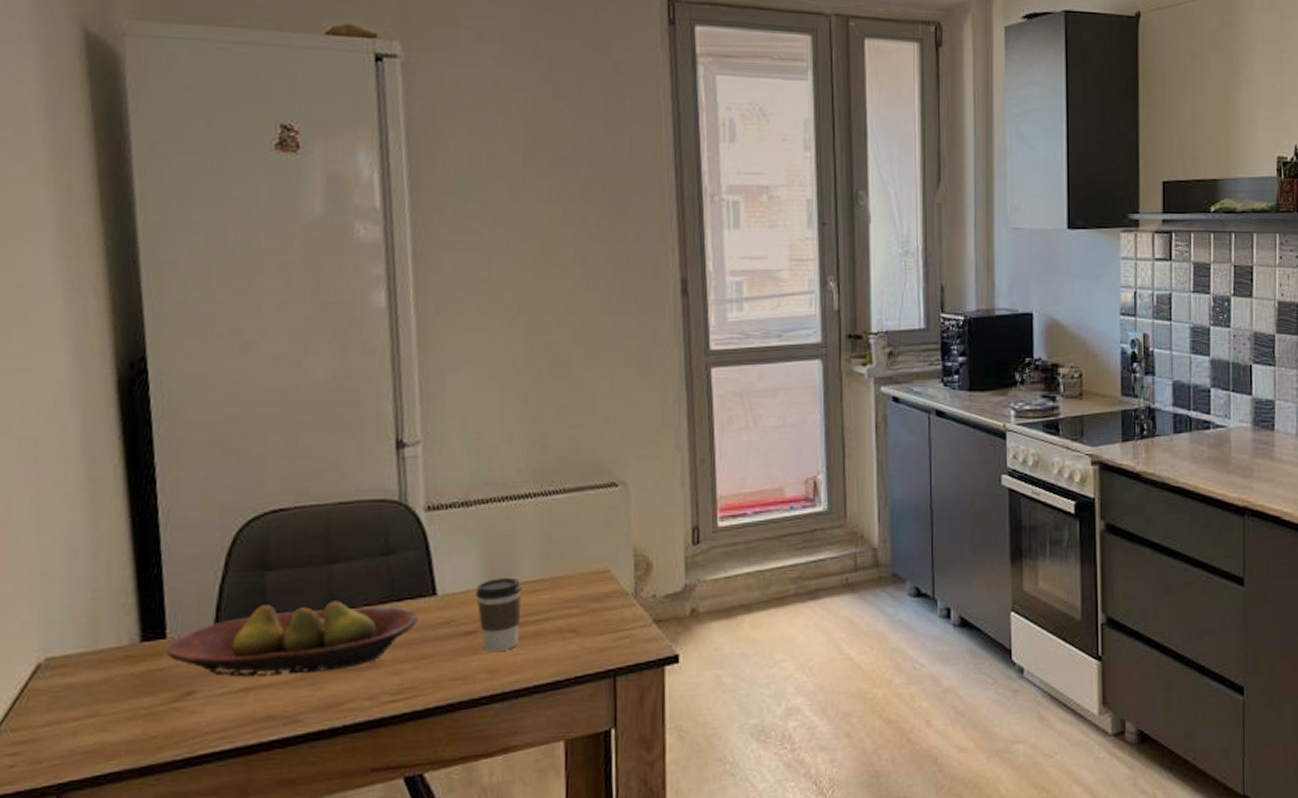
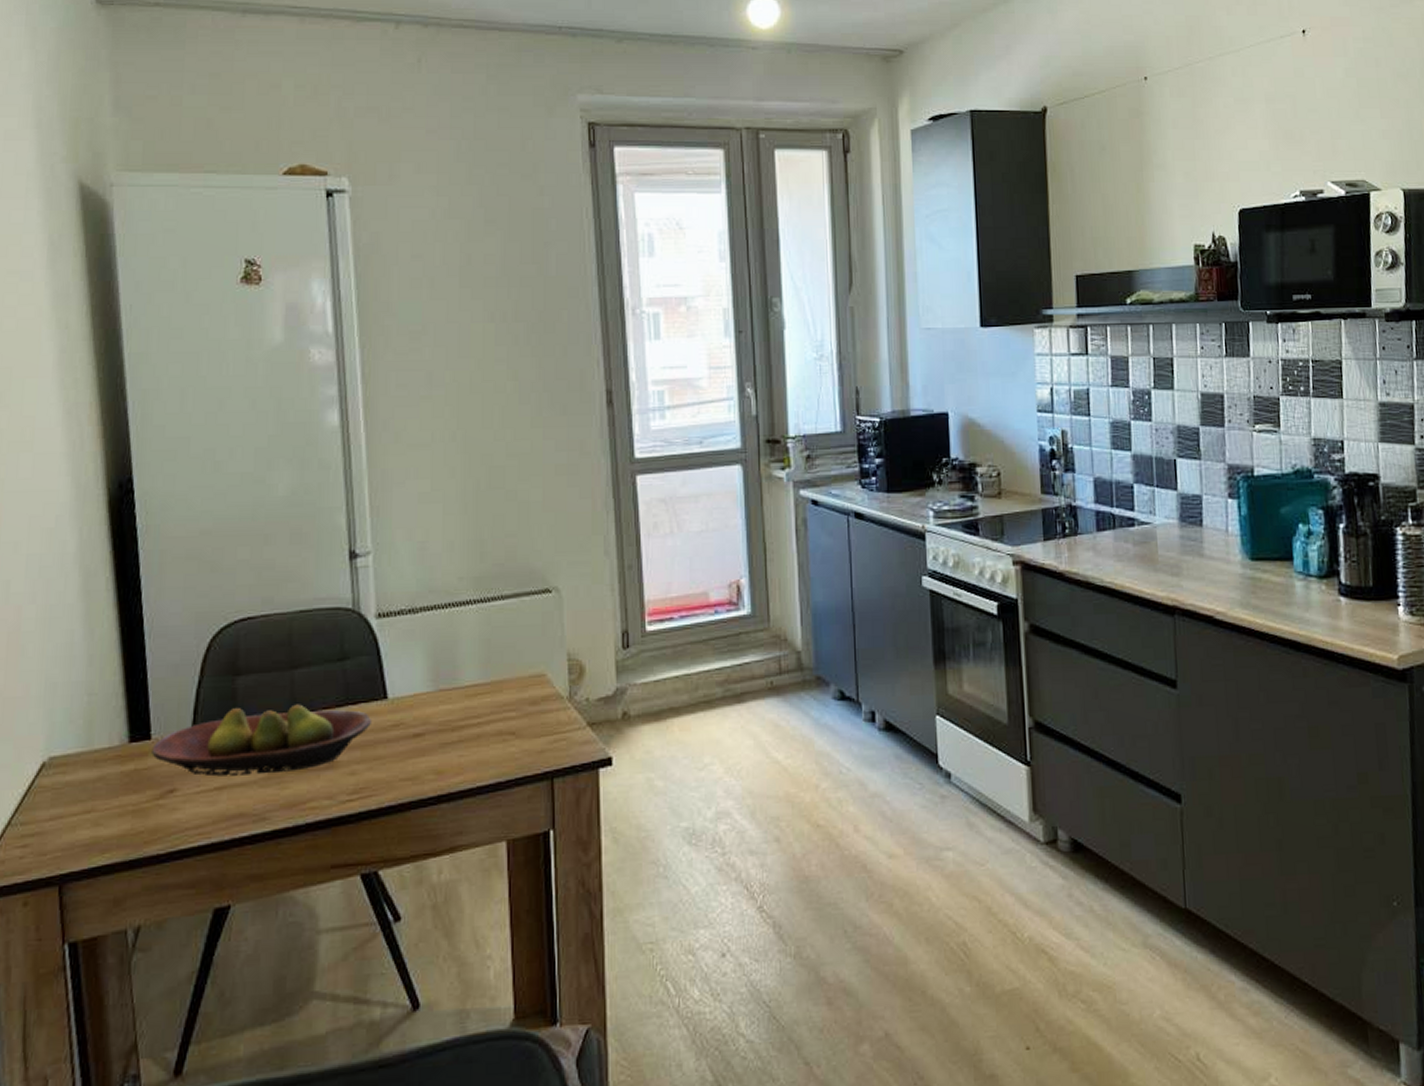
coffee cup: present [476,577,522,651] -> none [423,681,465,753]

